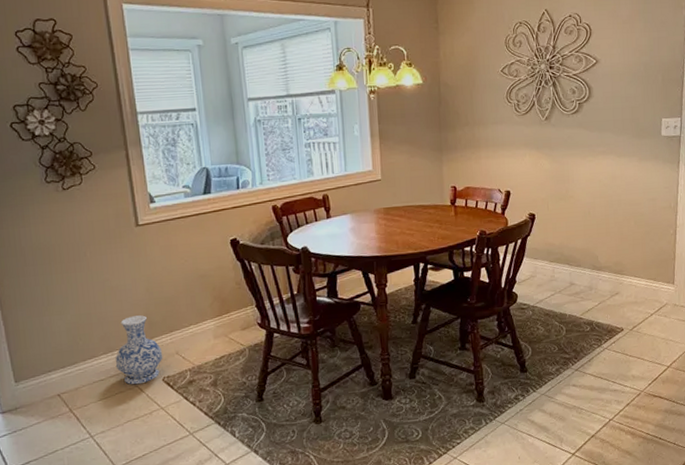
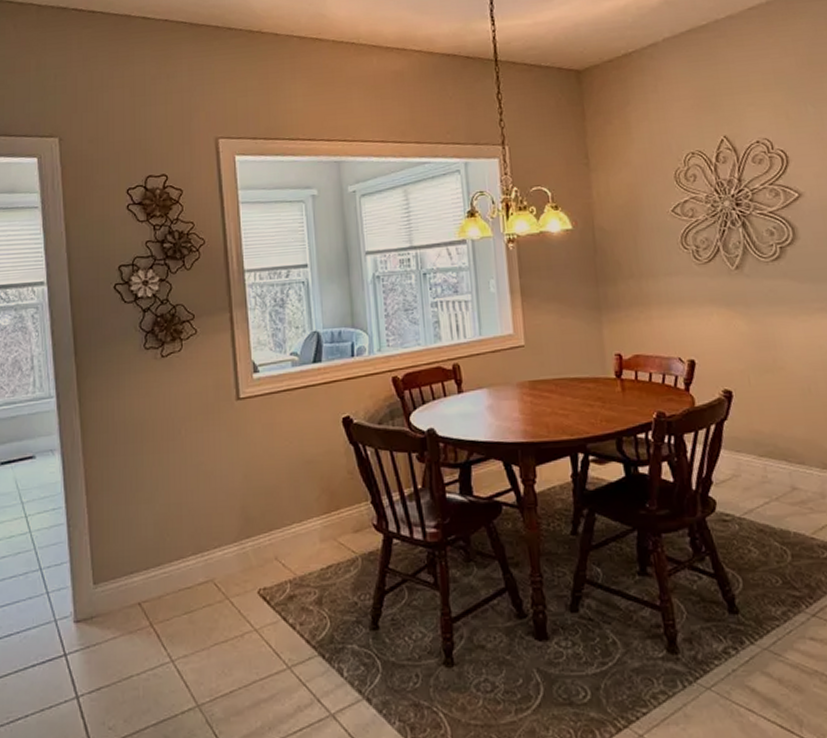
vase: present [115,315,163,385] -> none [205,508,260,597]

